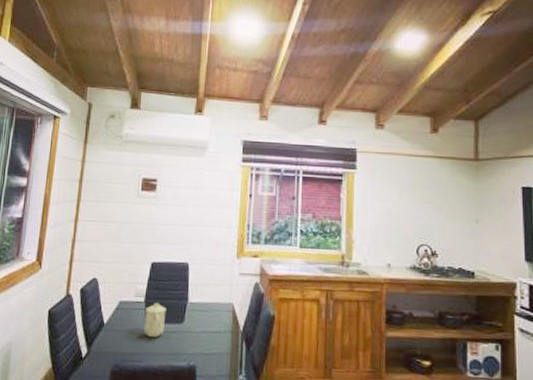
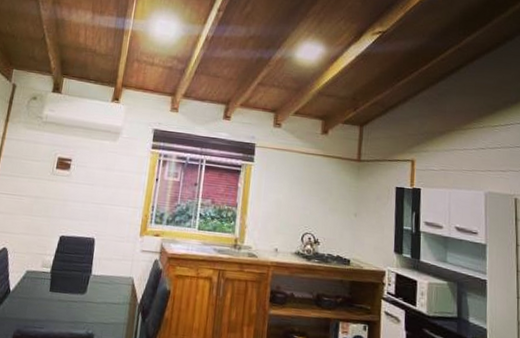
mug: present [144,303,167,338] -> none [48,273,71,307]

